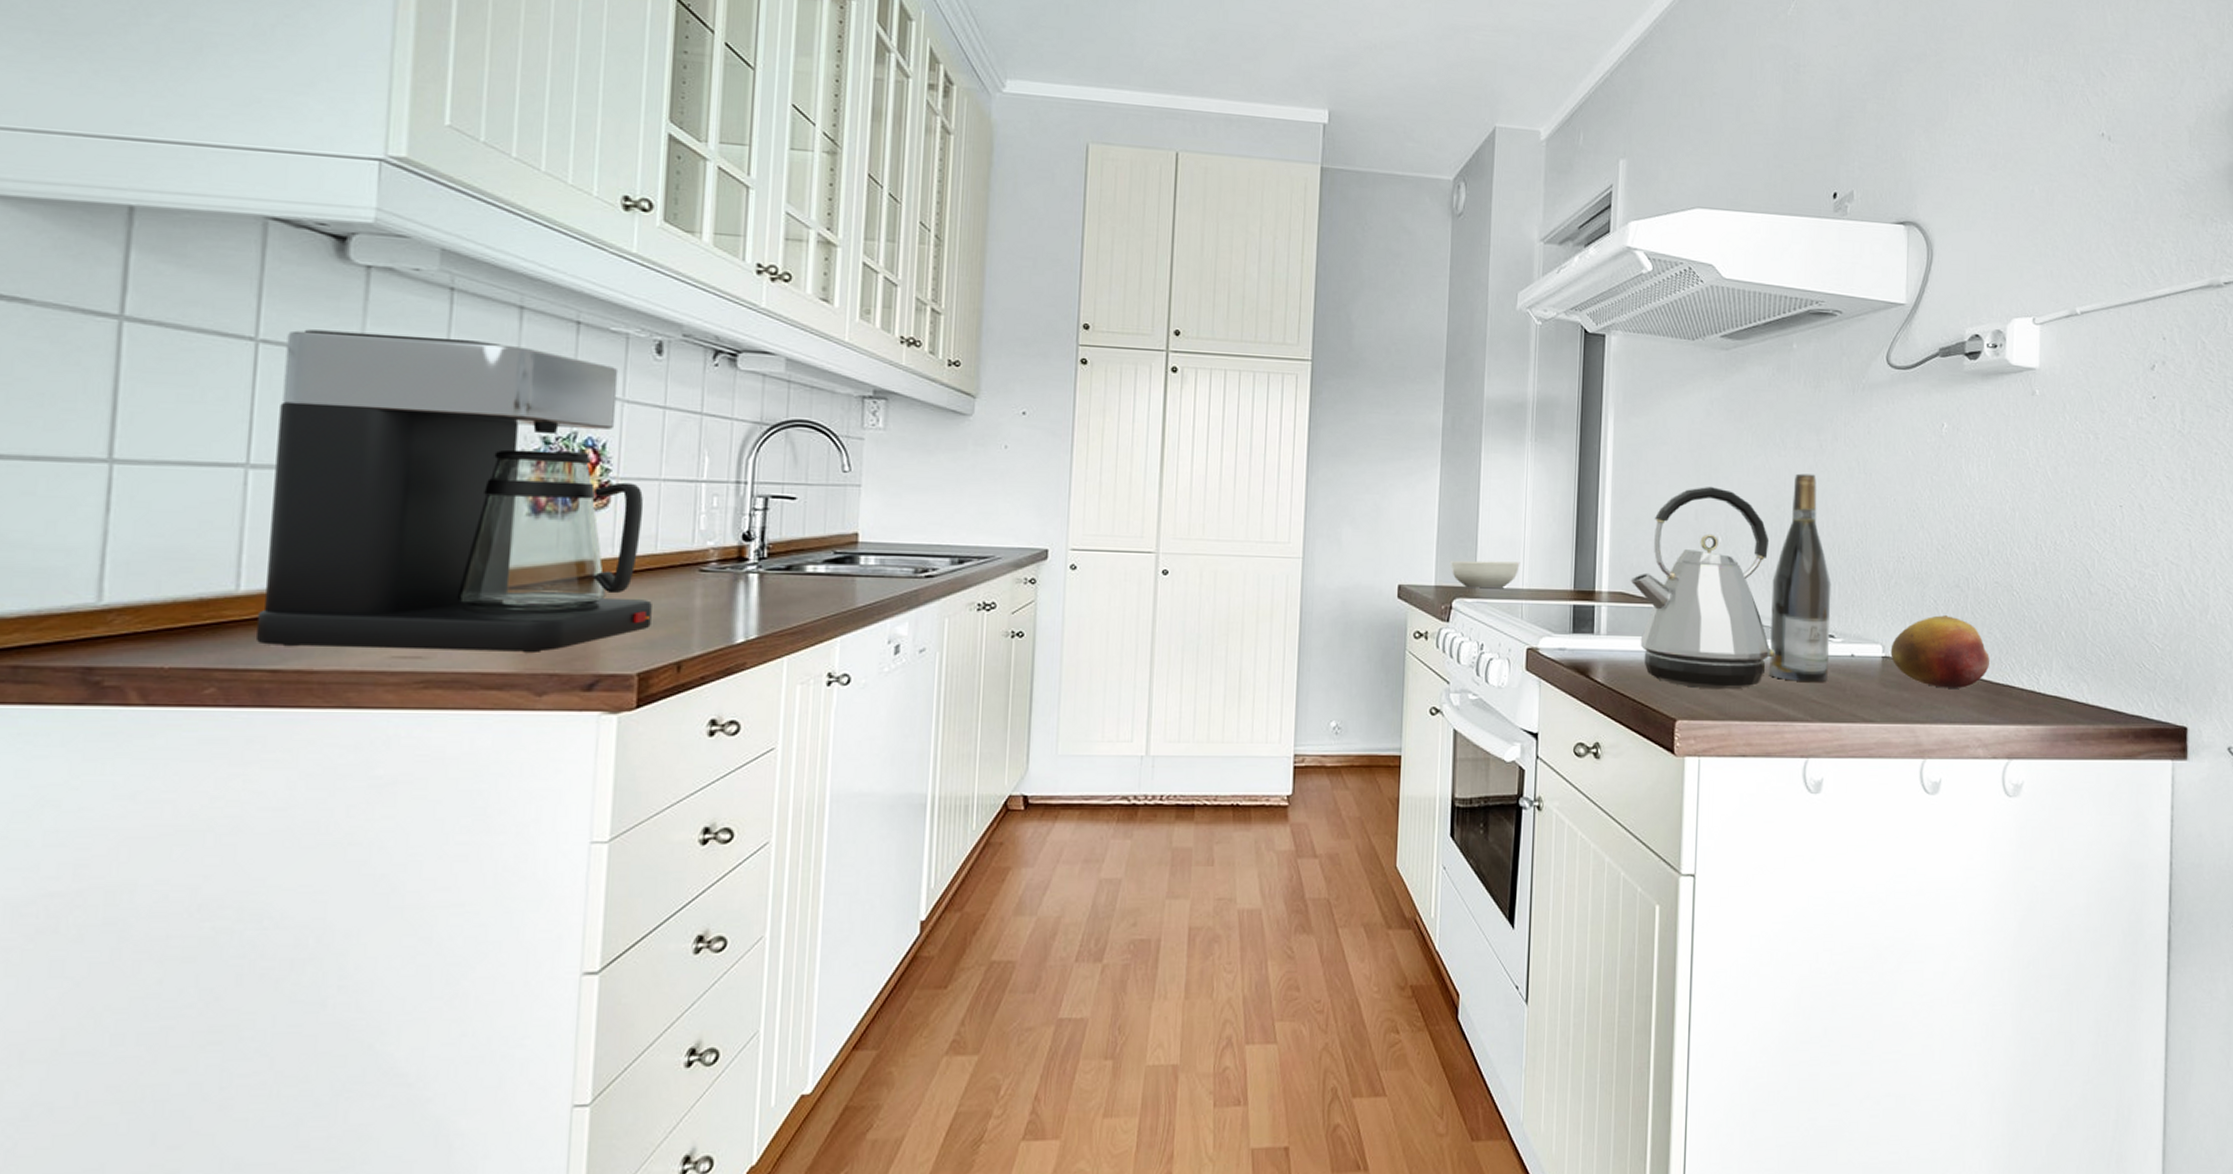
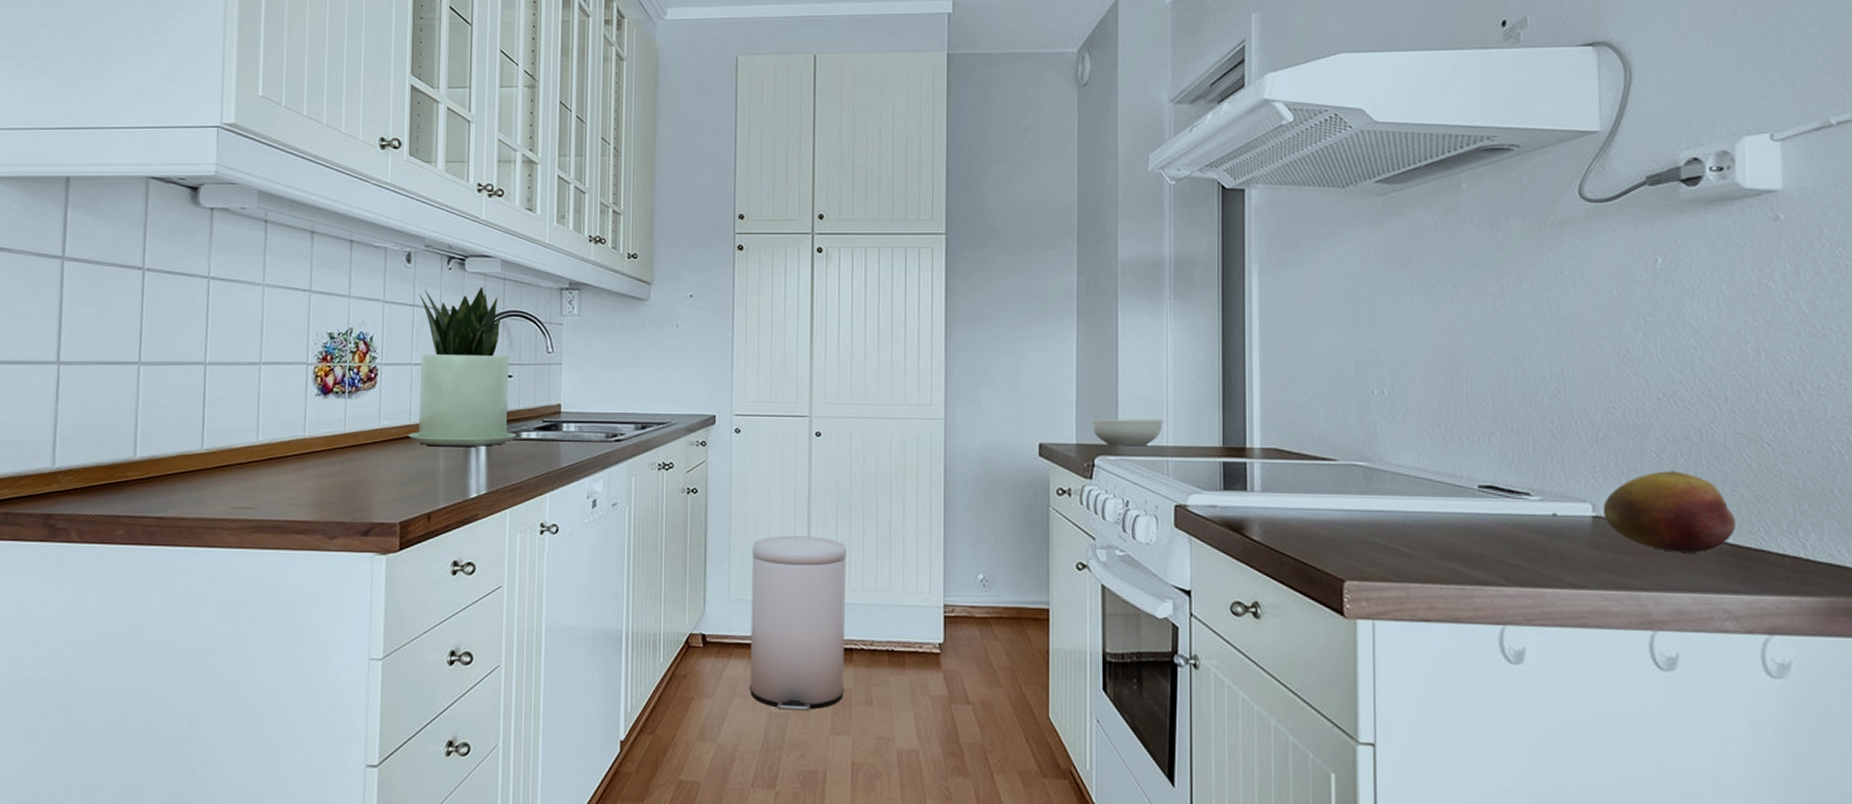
coffee maker: present [255,329,652,654] -> none [146,259,408,506]
planter: none [652,389,800,582] -> present [408,287,517,447]
pedal bin: none [1077,684,1192,875] -> present [750,536,847,711]
kettle: present [1630,486,1775,690] -> none [1284,337,1458,550]
wine bottle: present [1769,473,1832,683] -> none [1450,320,1526,544]

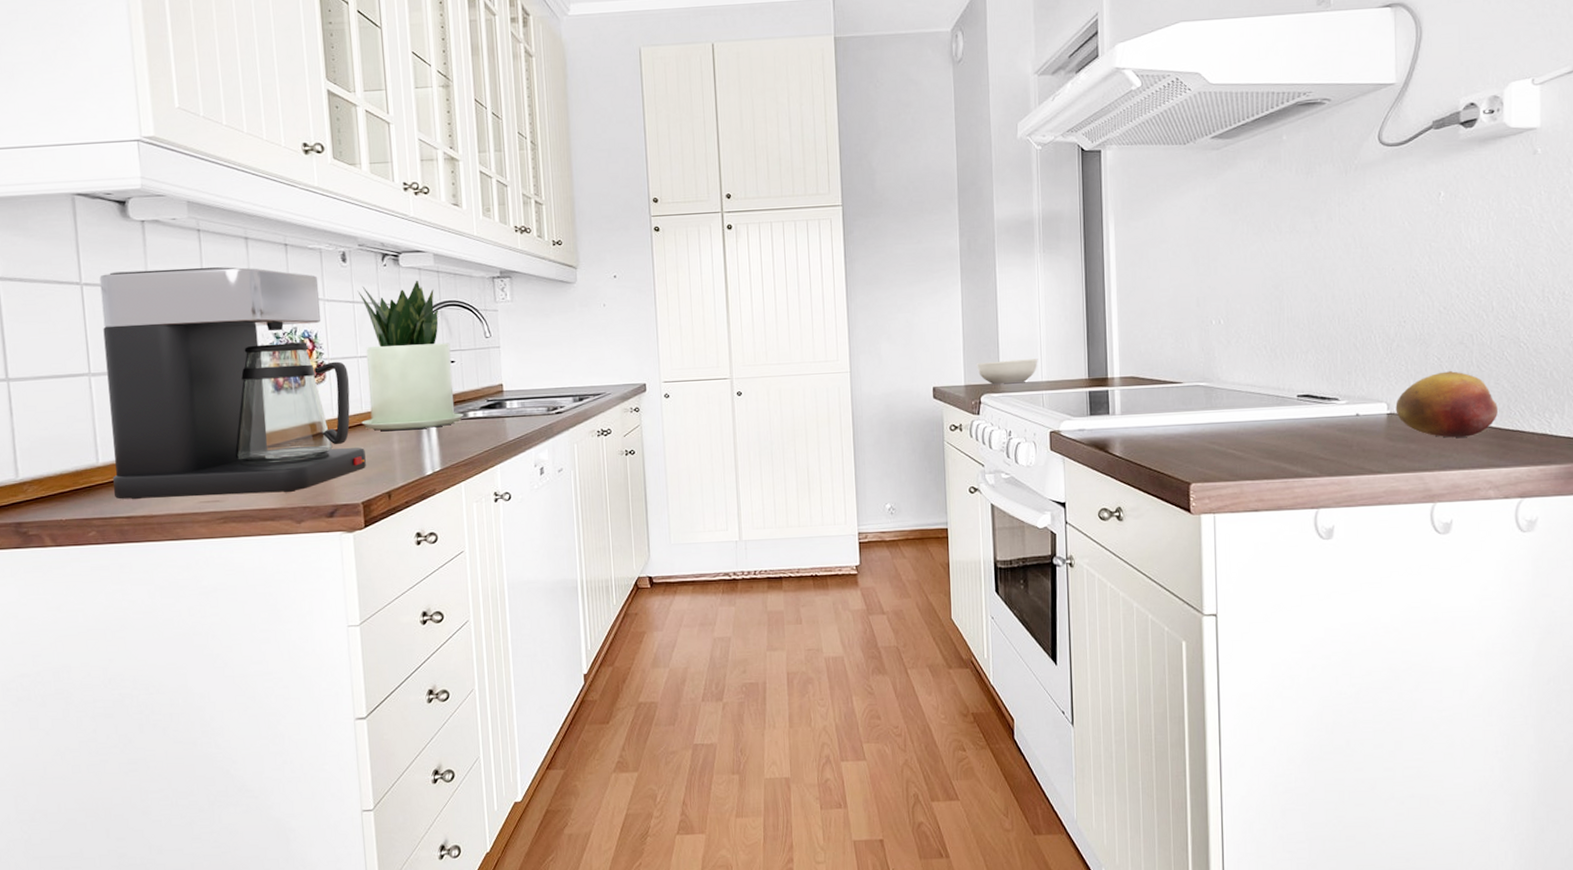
coffee maker: none [146,259,408,506] -> present [99,267,366,500]
pedal bin: present [750,536,847,711] -> none [687,483,777,635]

